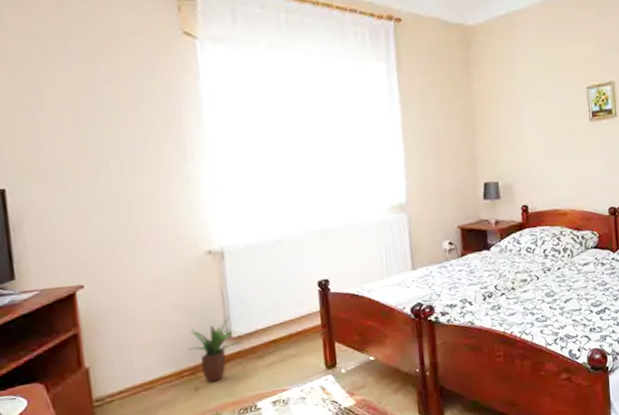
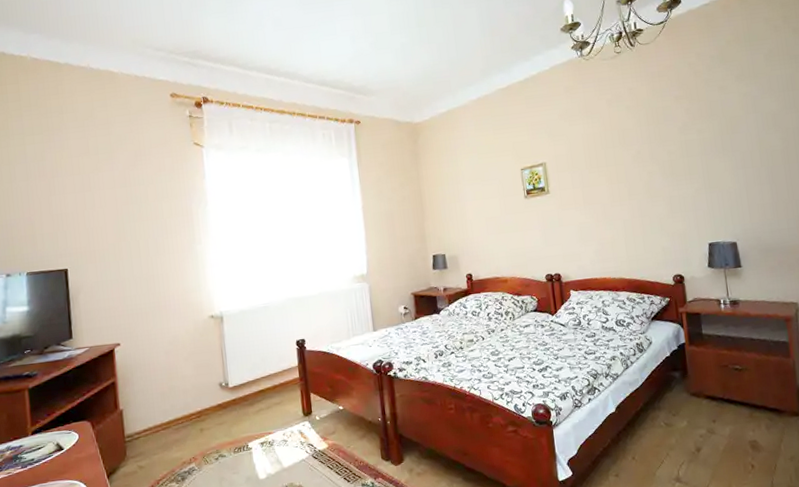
potted plant: present [188,316,244,383] -> none [195,370,238,425]

